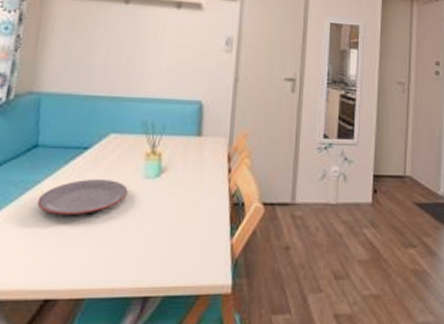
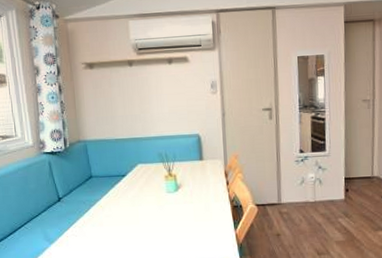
plate: present [37,180,128,214] -> none [100,196,157,220]

